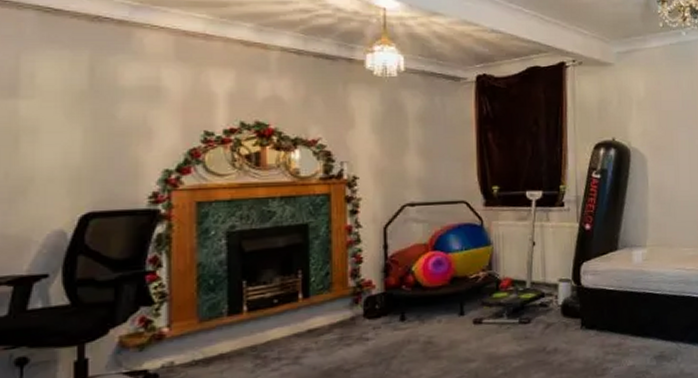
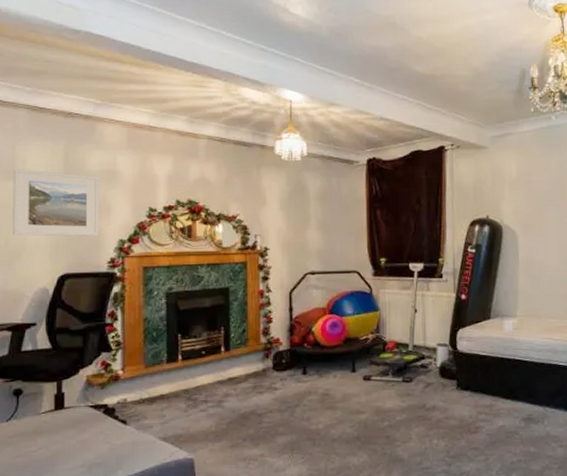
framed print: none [16,84,138,167] -> present [13,169,100,237]

